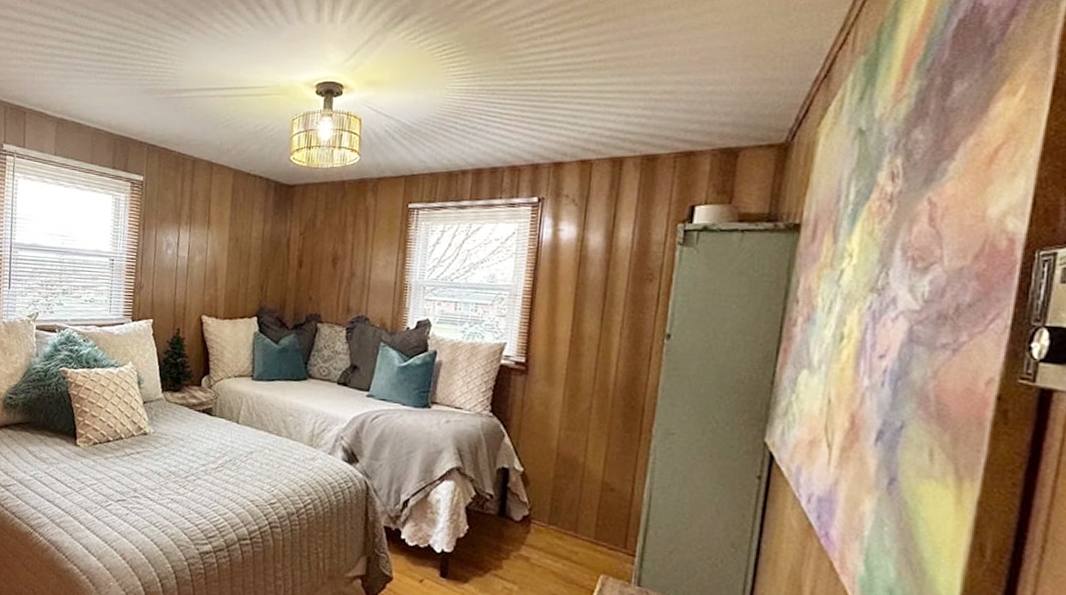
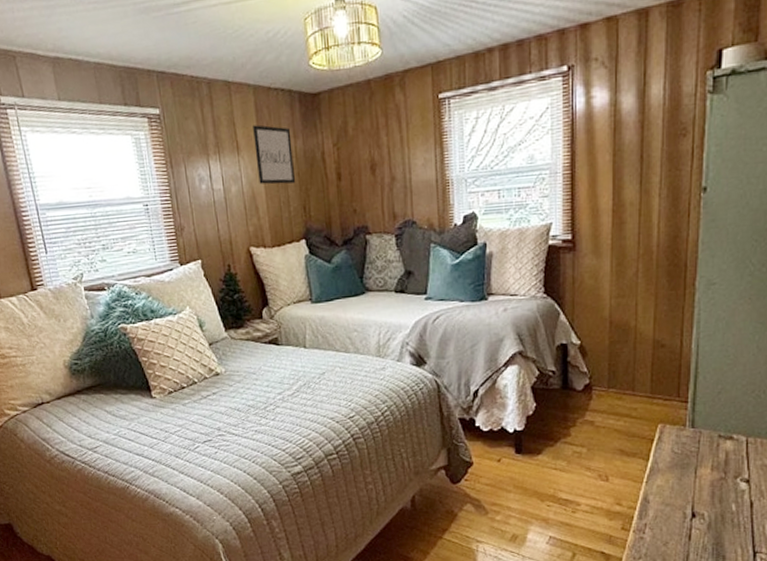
wall art: none [223,204,262,264] -> present [253,125,296,185]

